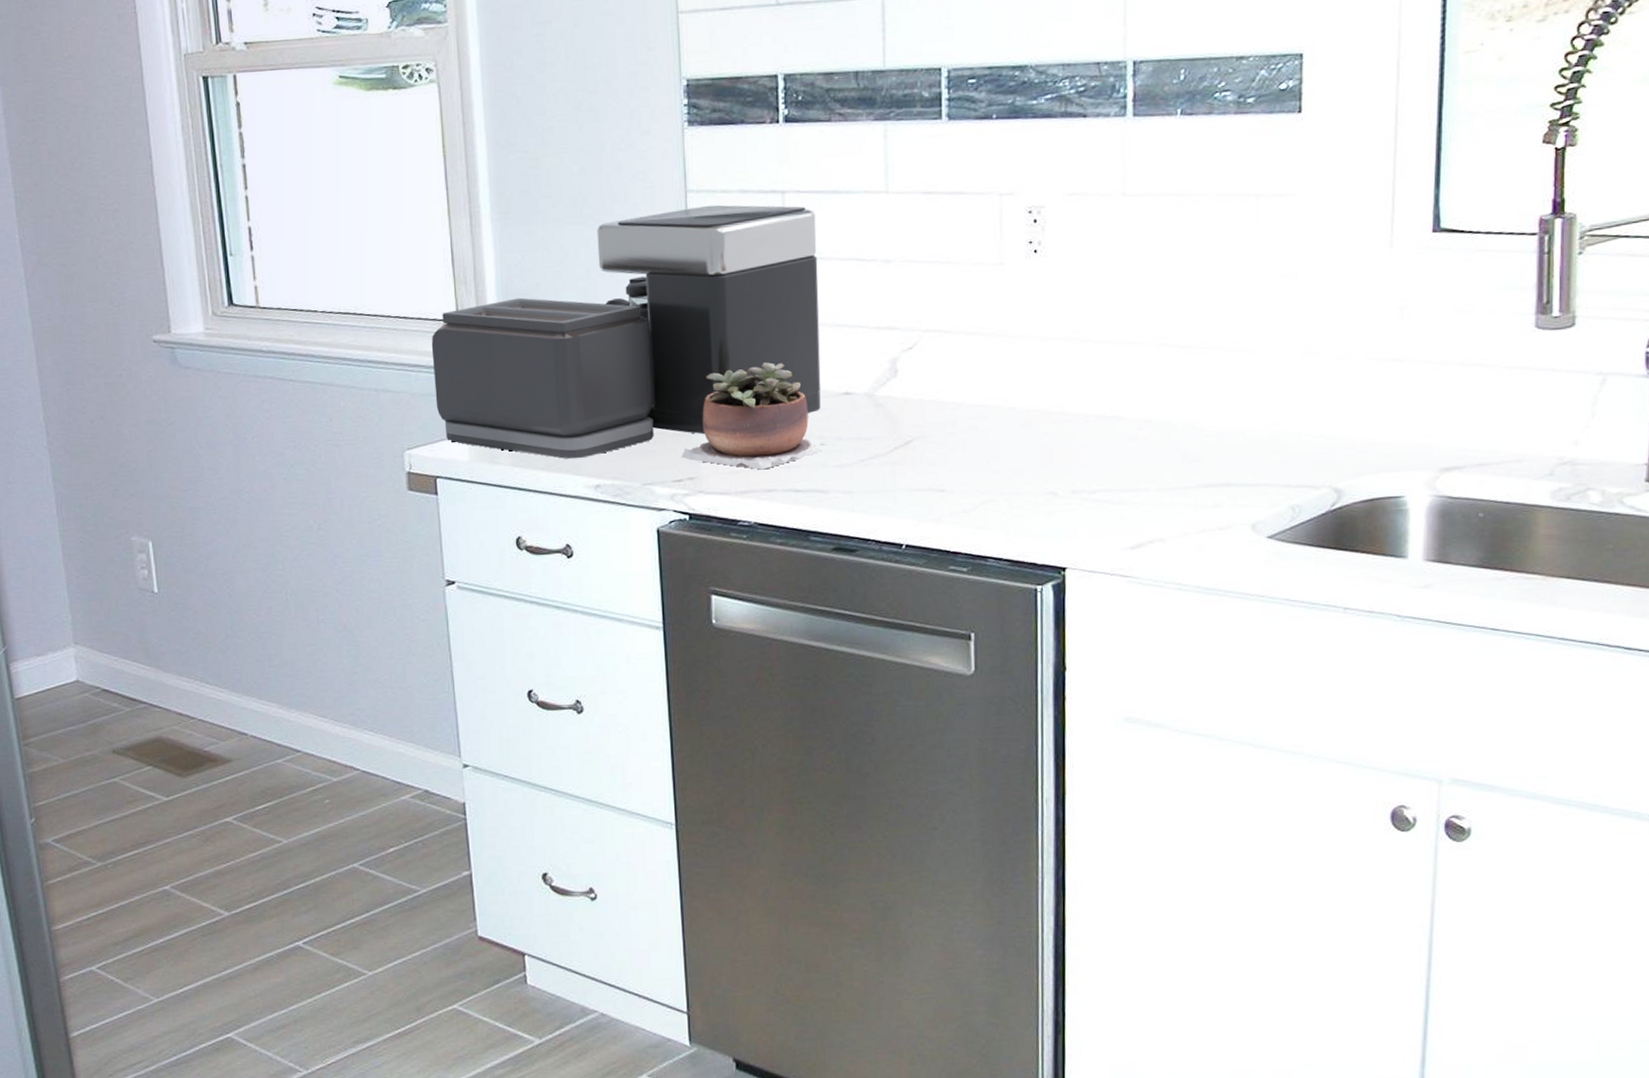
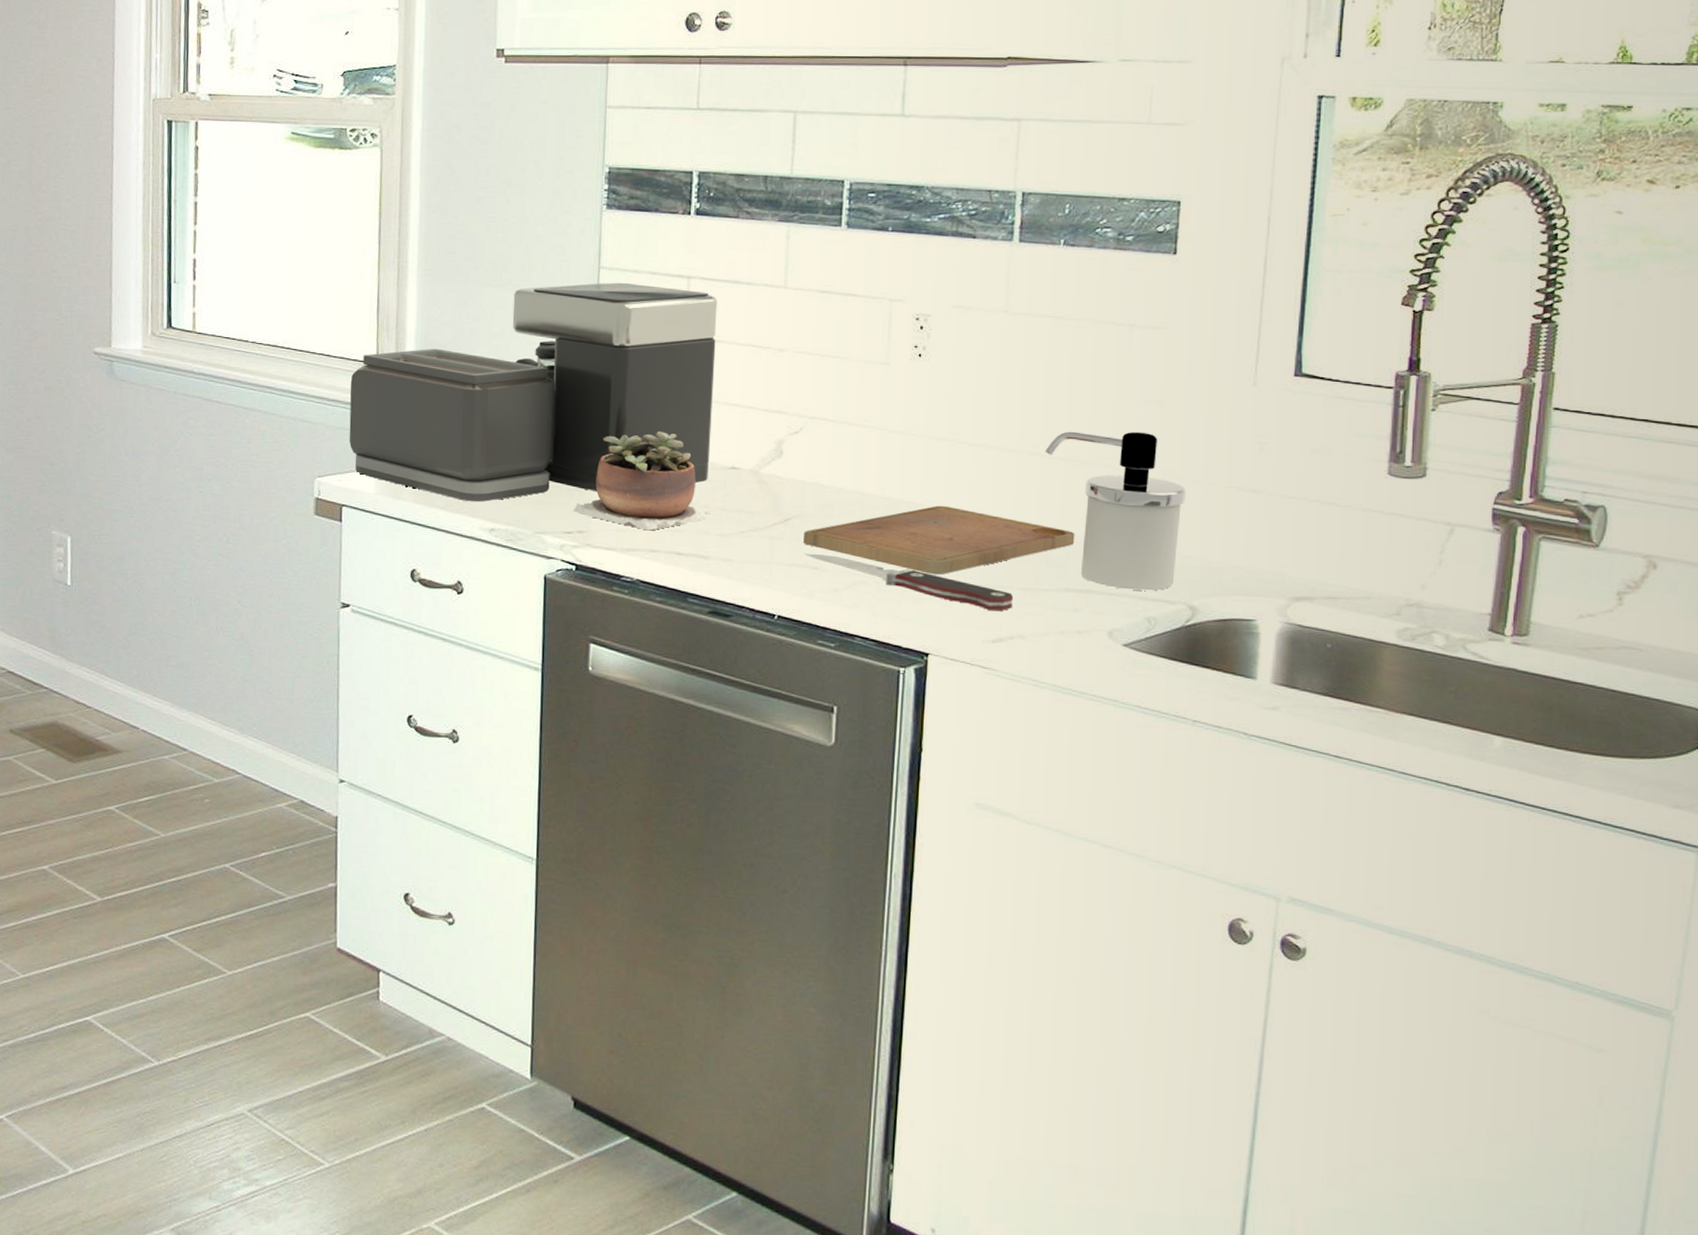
cutting board: none [926,410,1211,485] -> present [803,505,1075,575]
kitchen knife: none [928,474,1151,516] -> present [804,553,1014,611]
soap dispenser: none [1175,309,1324,479] -> present [1046,431,1186,591]

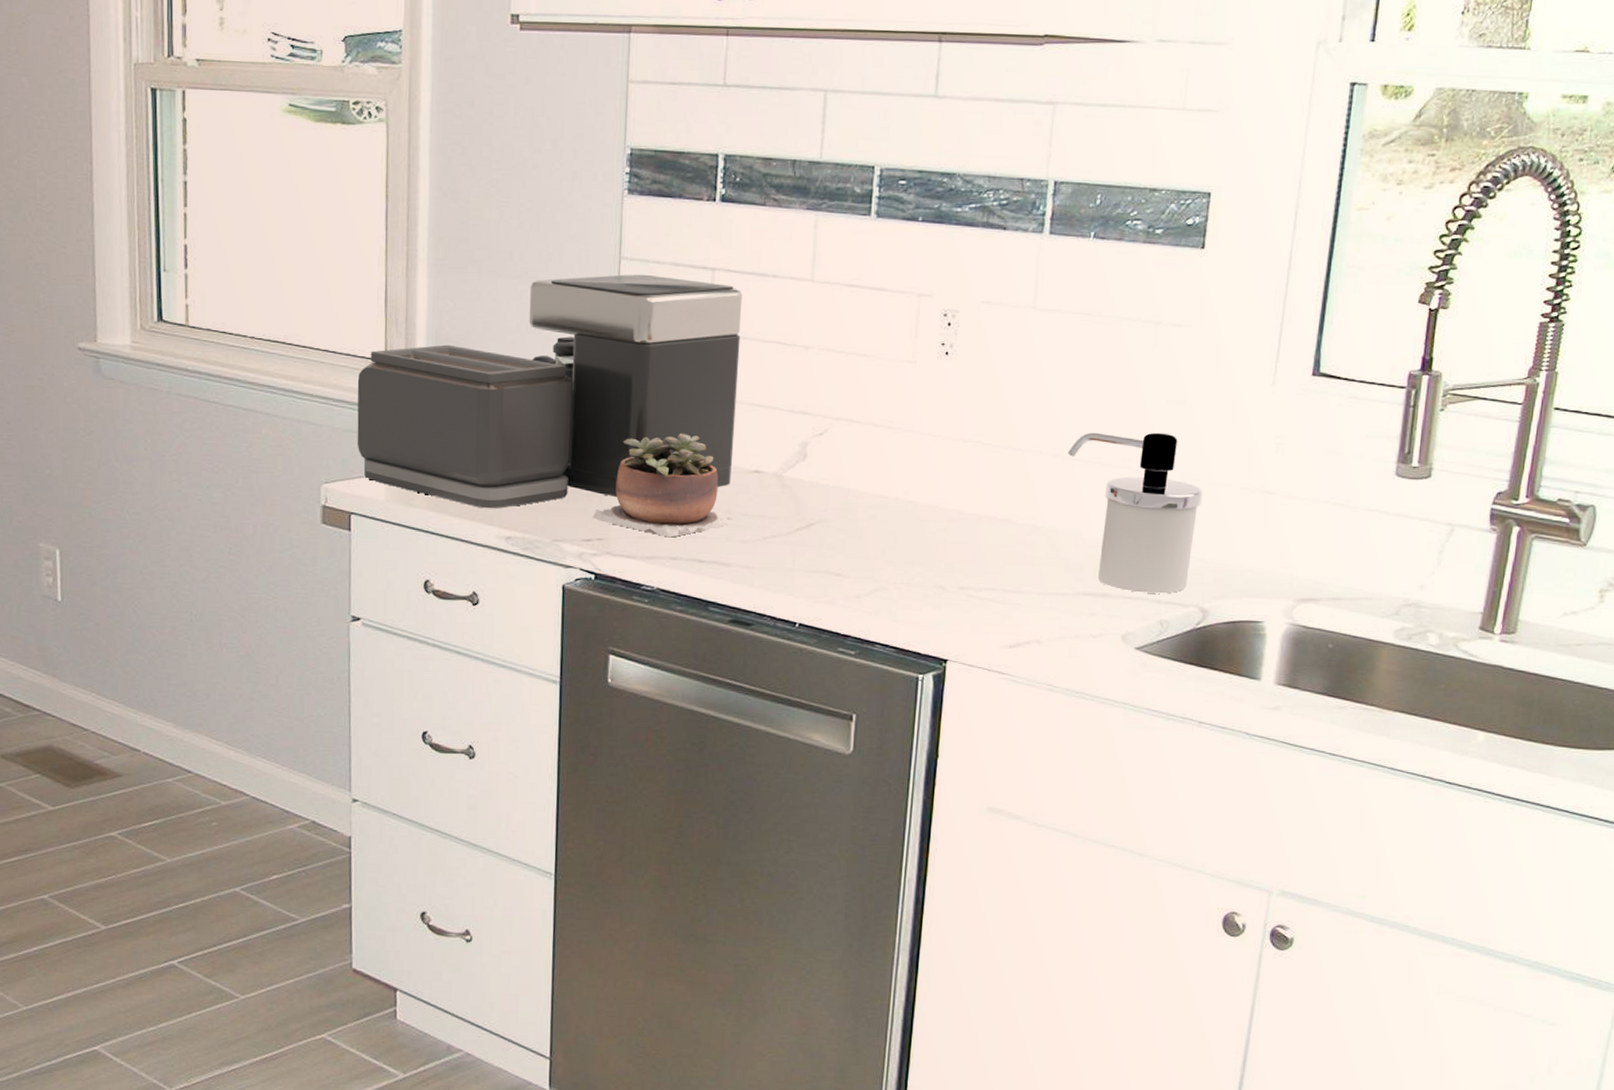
cutting board: present [803,505,1075,575] -> none [826,509,1094,581]
kitchen knife: present [804,553,1014,611] -> none [826,559,1032,616]

